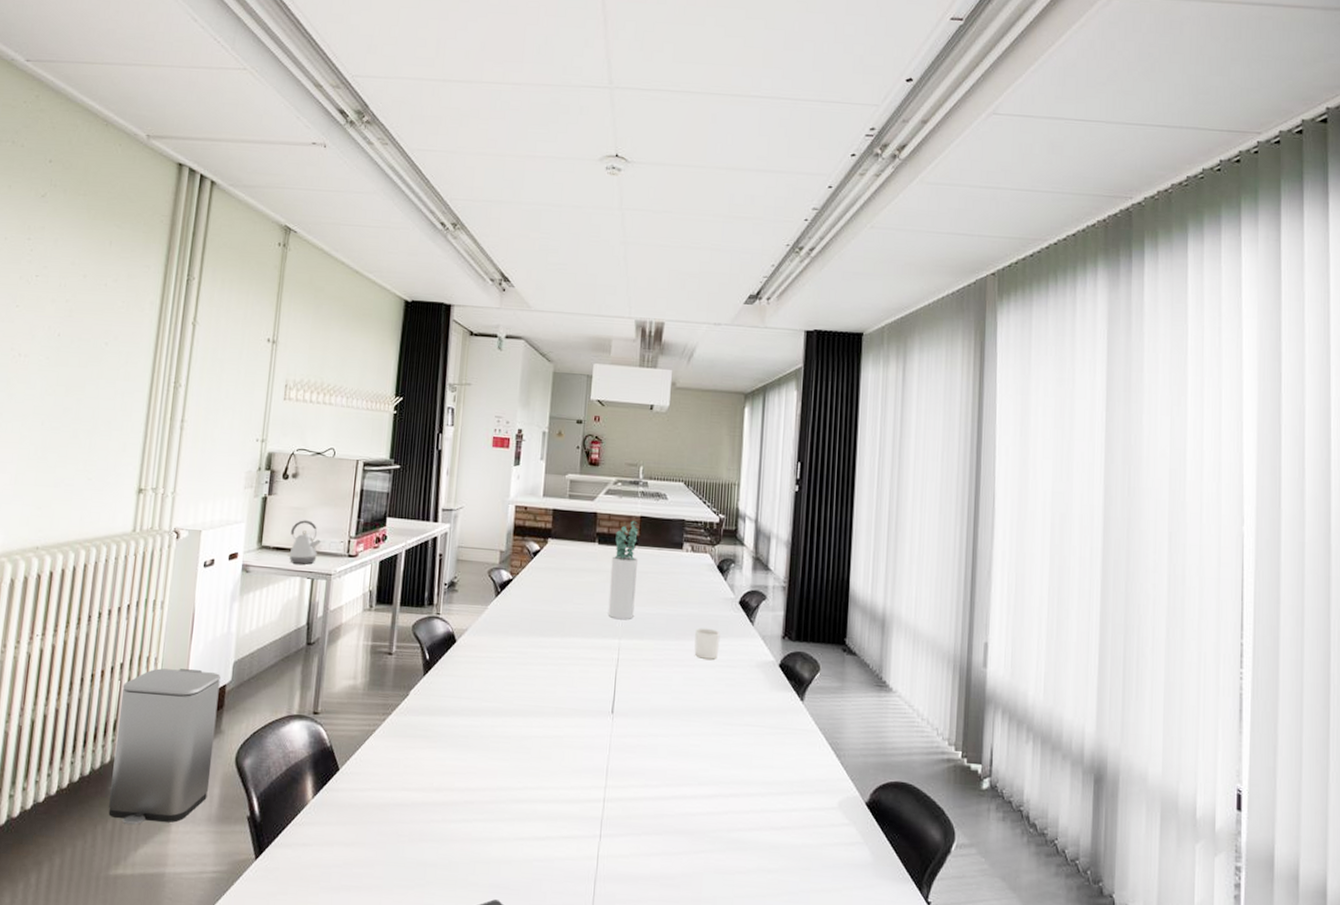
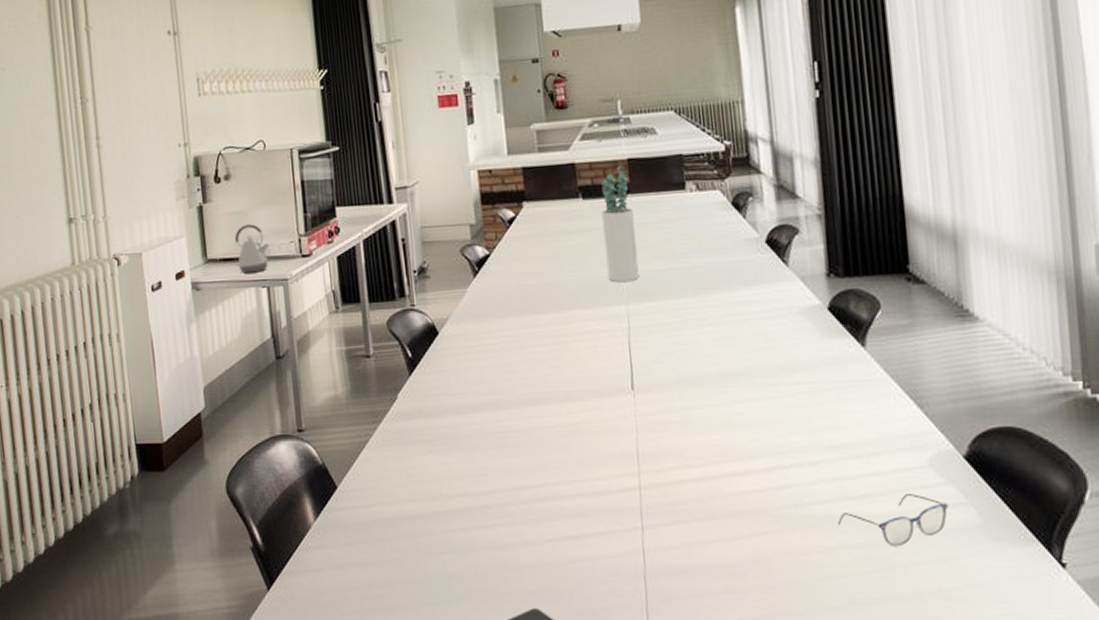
pedal bin: present [108,668,221,825] -> none [96,401,206,569]
mug: present [694,628,720,660] -> none [717,277,750,314]
glasses: none [761,830,849,875] -> present [838,494,949,547]

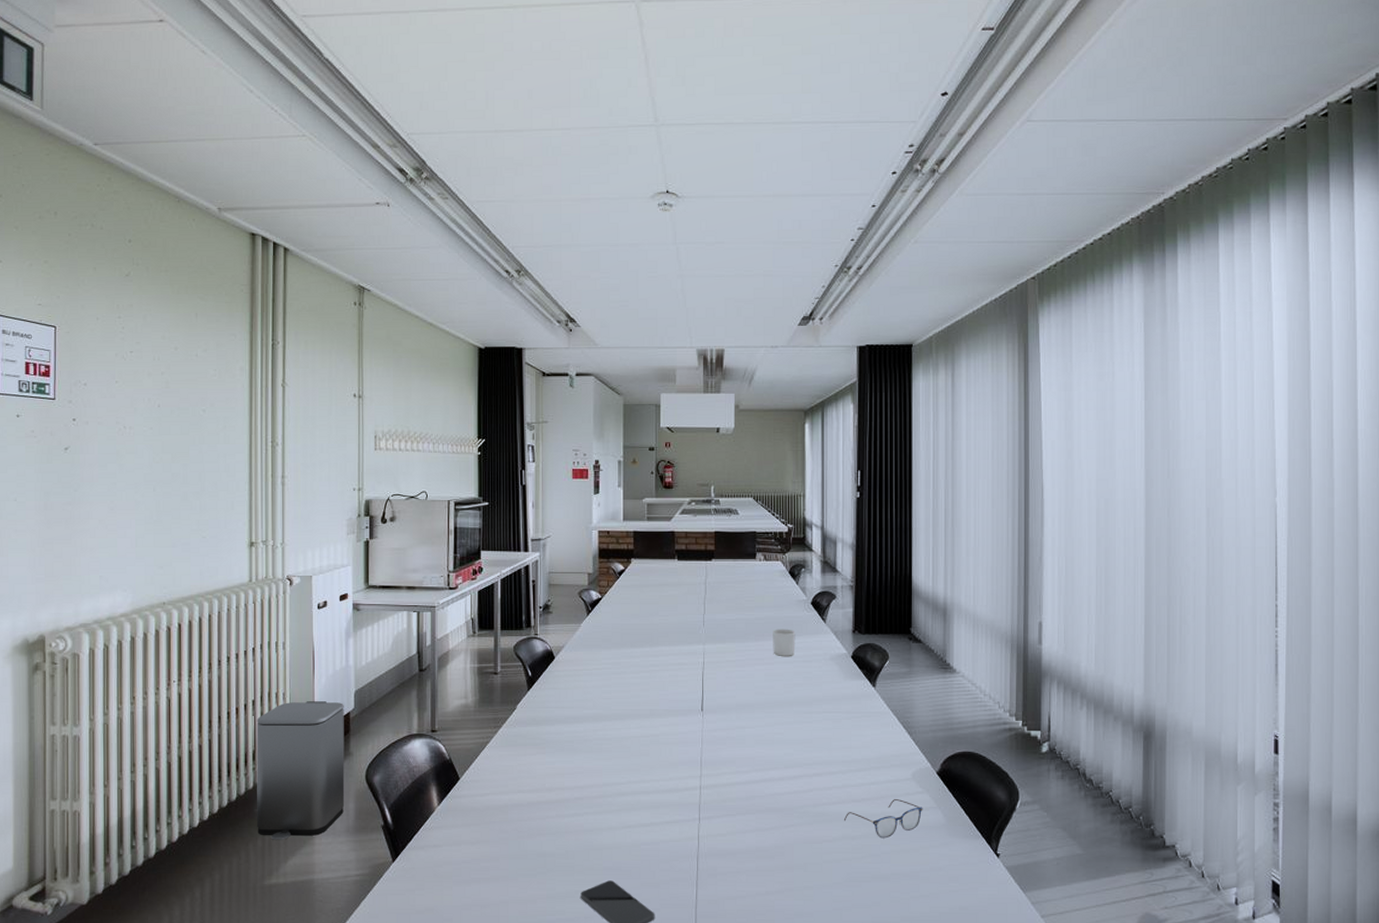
pedal bin: none [96,401,206,569] -> present [256,701,345,841]
kettle: present [235,224,270,274] -> none [393,559,424,599]
vase: present [601,159,639,283] -> none [691,532,715,627]
mug: none [717,277,750,314] -> present [773,629,796,656]

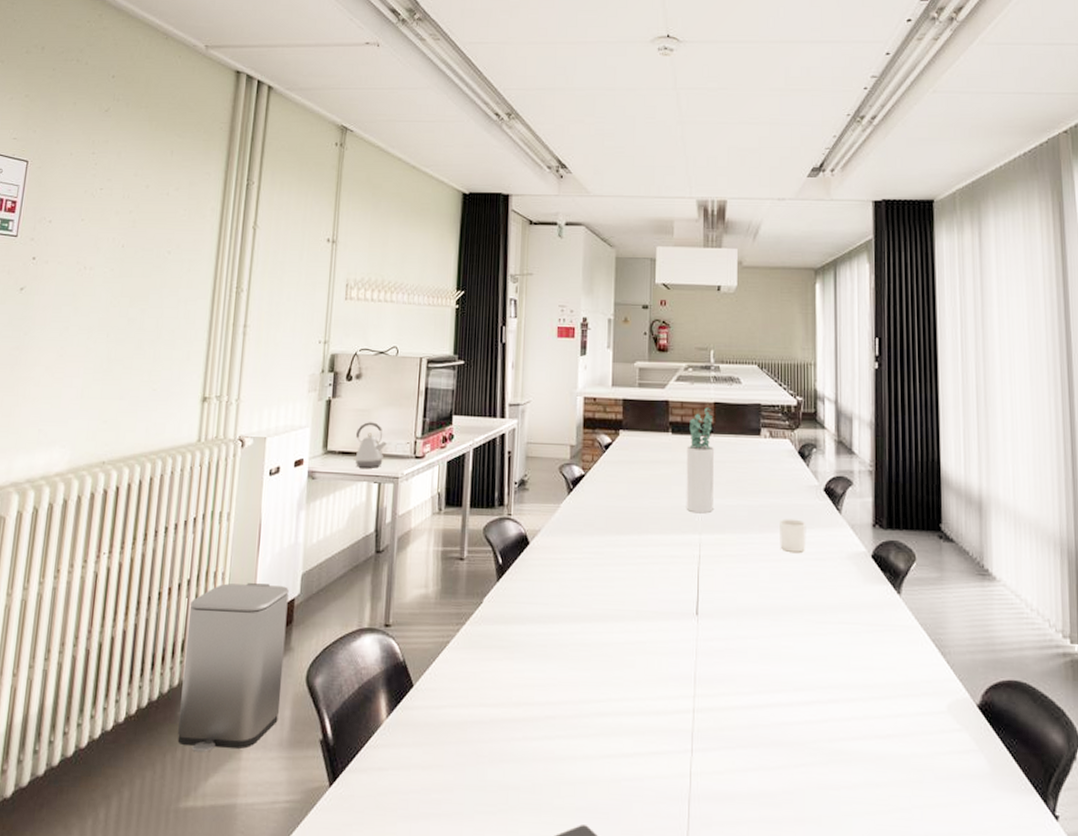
kettle: none [393,559,424,599] -> present [353,422,388,468]
vase: none [691,532,715,627] -> present [686,402,714,514]
glasses: present [844,799,923,839] -> none [866,737,962,788]

